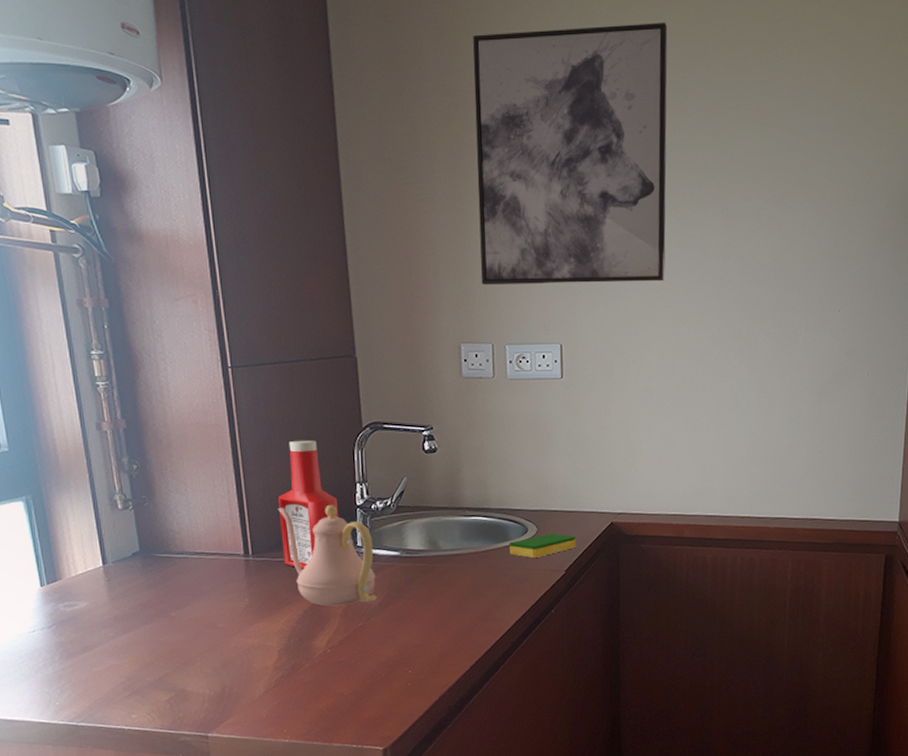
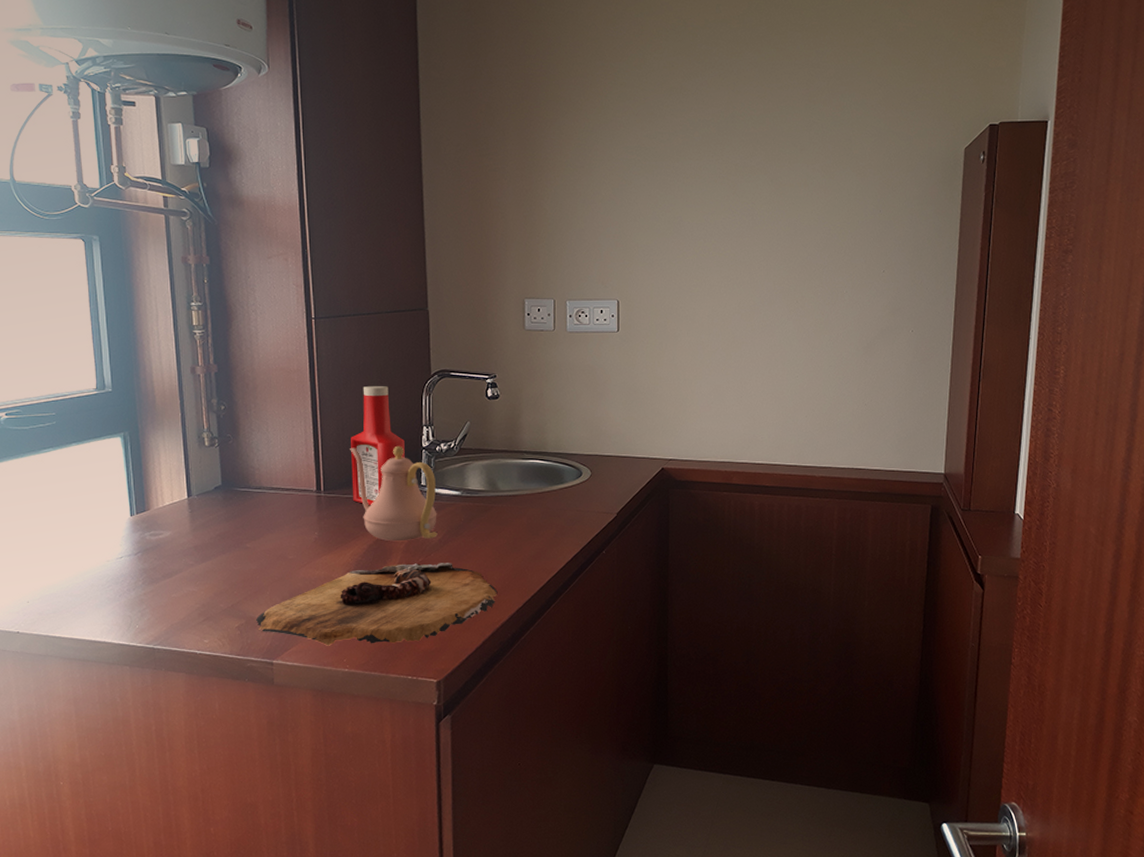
cutting board: none [187,627,443,717] -> present [256,563,498,646]
wall art: present [473,23,668,285] -> none [544,13,723,246]
dish sponge: present [510,533,576,558] -> none [564,477,628,500]

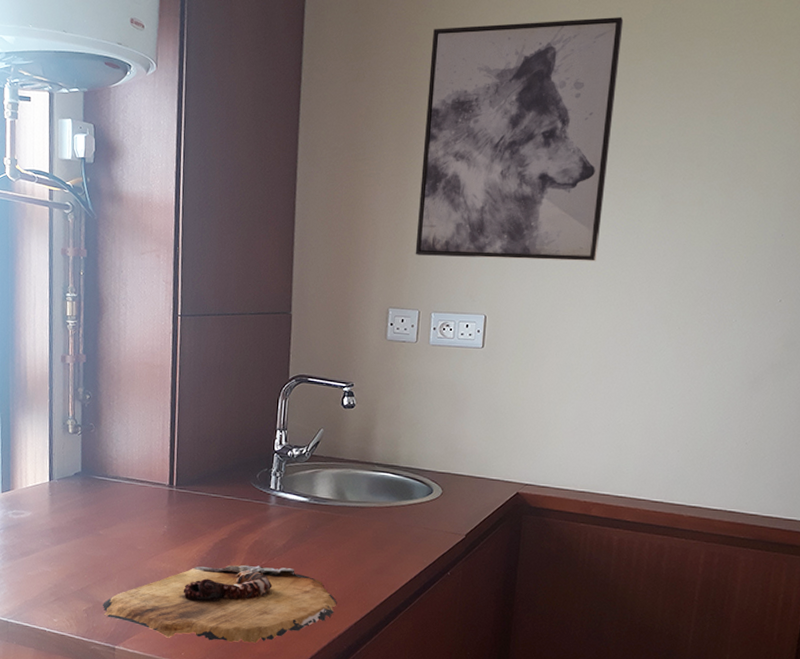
teapot: present [350,446,438,542] -> none [204,445,285,543]
ketchup bottle: present [351,385,405,506] -> none [203,385,258,505]
wall art: none [544,13,723,246] -> present [415,17,624,261]

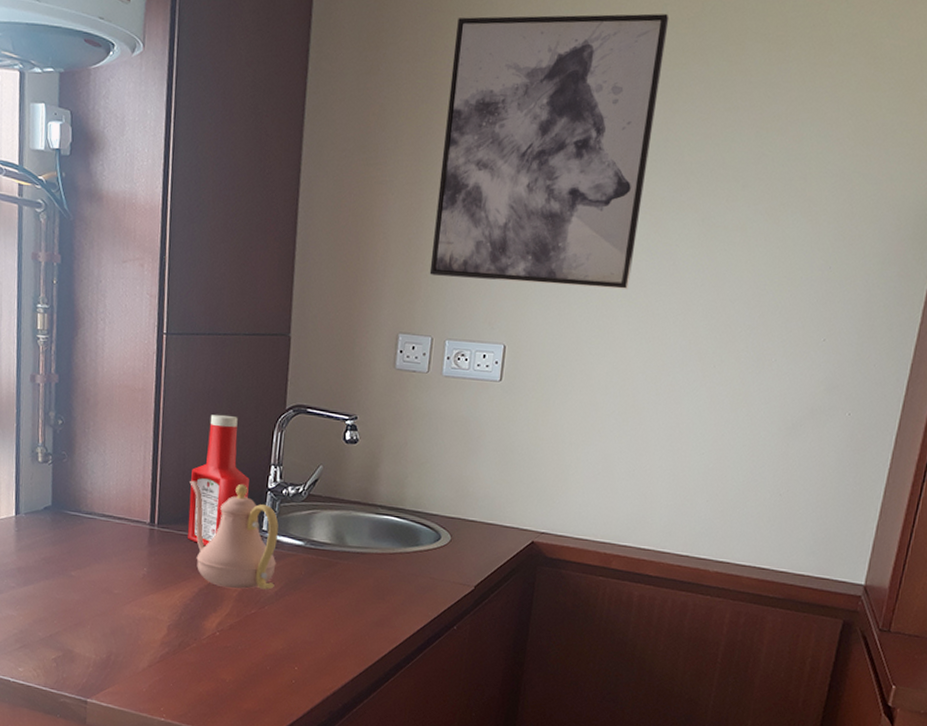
cutting board: present [103,564,337,643] -> none [74,612,333,698]
ketchup bottle: none [203,385,258,505] -> present [188,414,249,547]
teapot: none [204,445,285,543] -> present [190,480,279,590]

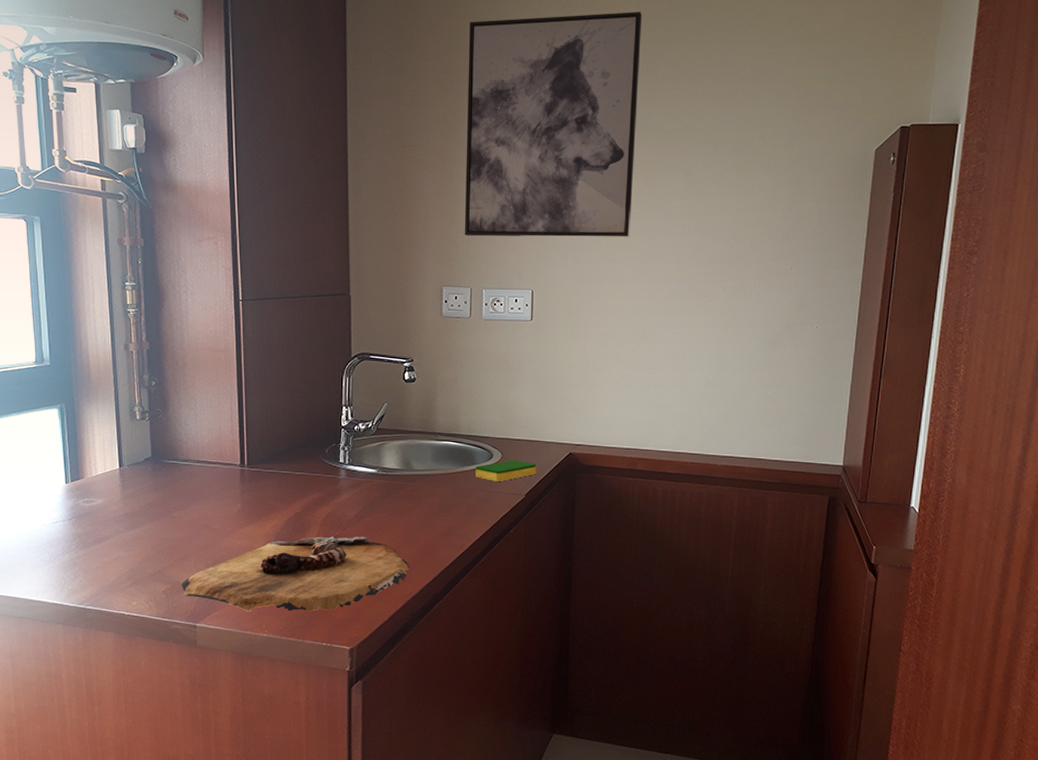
cutting board: none [74,612,333,698] -> present [181,536,410,612]
ketchup bottle: present [188,414,249,547] -> none [274,366,325,481]
teapot: present [190,480,279,590] -> none [273,424,354,515]
dish sponge: none [418,544,491,568] -> present [476,459,537,481]

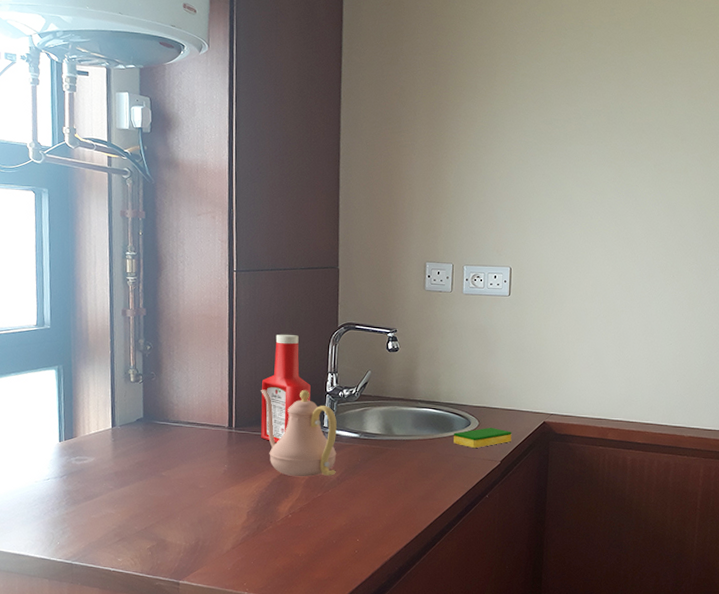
cutting board: present [181,536,410,612] -> none [166,497,388,570]
teapot: none [273,424,354,515] -> present [261,389,337,477]
ketchup bottle: none [274,366,325,481] -> present [260,334,311,443]
wall art: present [464,12,642,237] -> none [447,15,616,220]

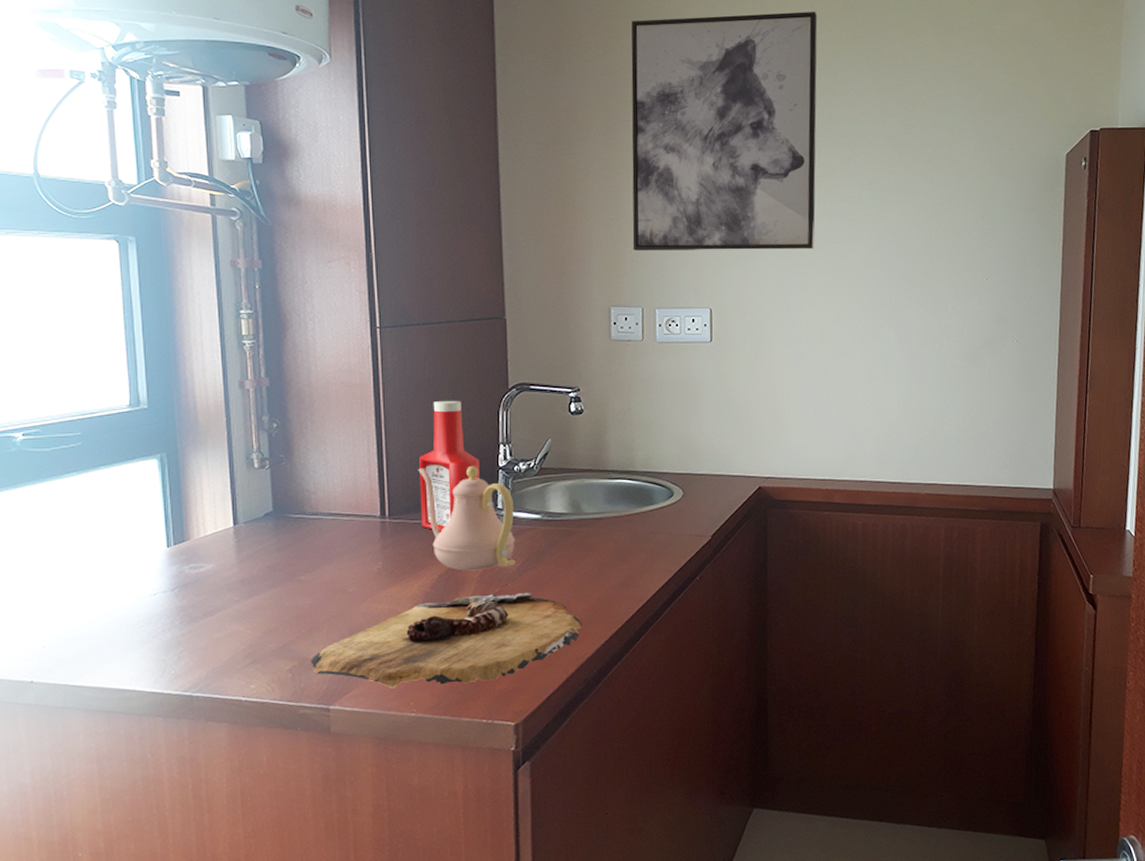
cutting board: none [166,497,388,570] -> present [311,593,582,688]
wall art: none [447,15,616,220] -> present [631,12,818,250]
dish sponge: present [454,427,512,448] -> none [654,497,723,522]

